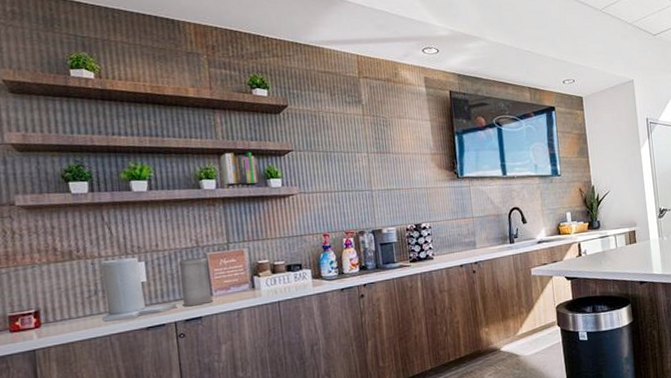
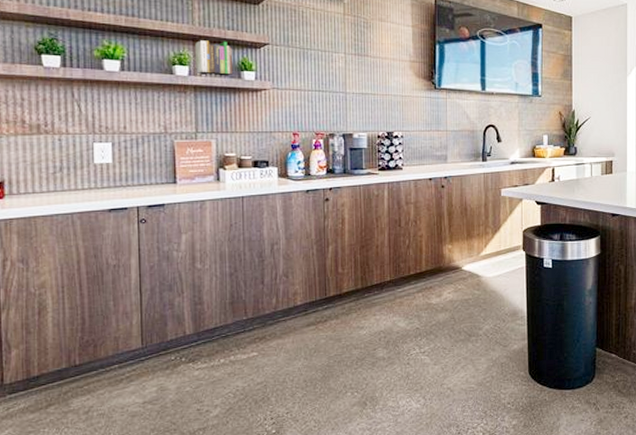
paper towel: present [101,257,176,322] -> none [65,137,139,200]
canister: present [178,257,213,307] -> none [145,144,176,193]

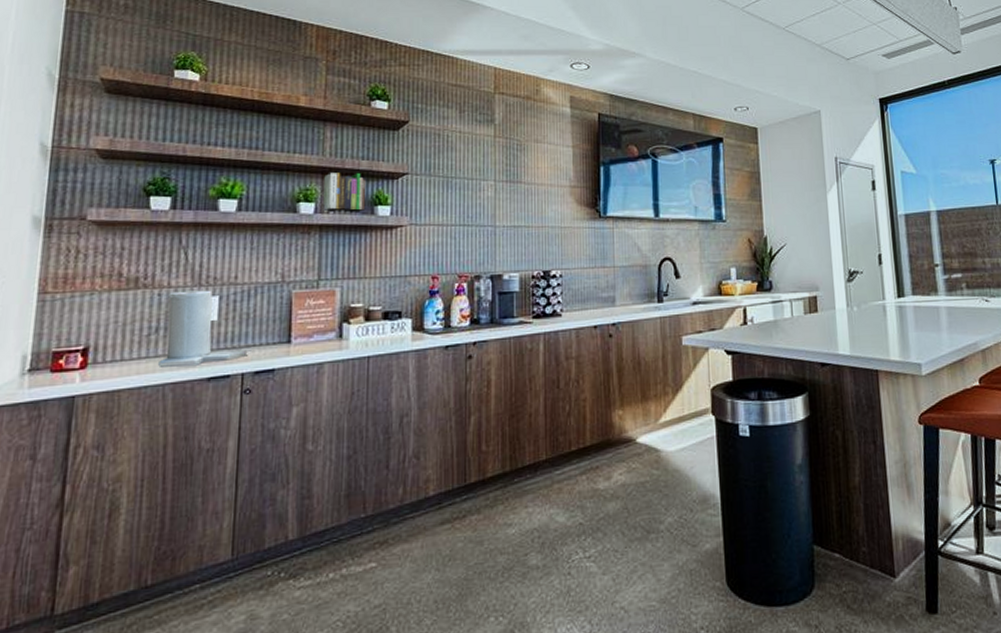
paper towel: none [65,137,139,200] -> present [158,290,246,368]

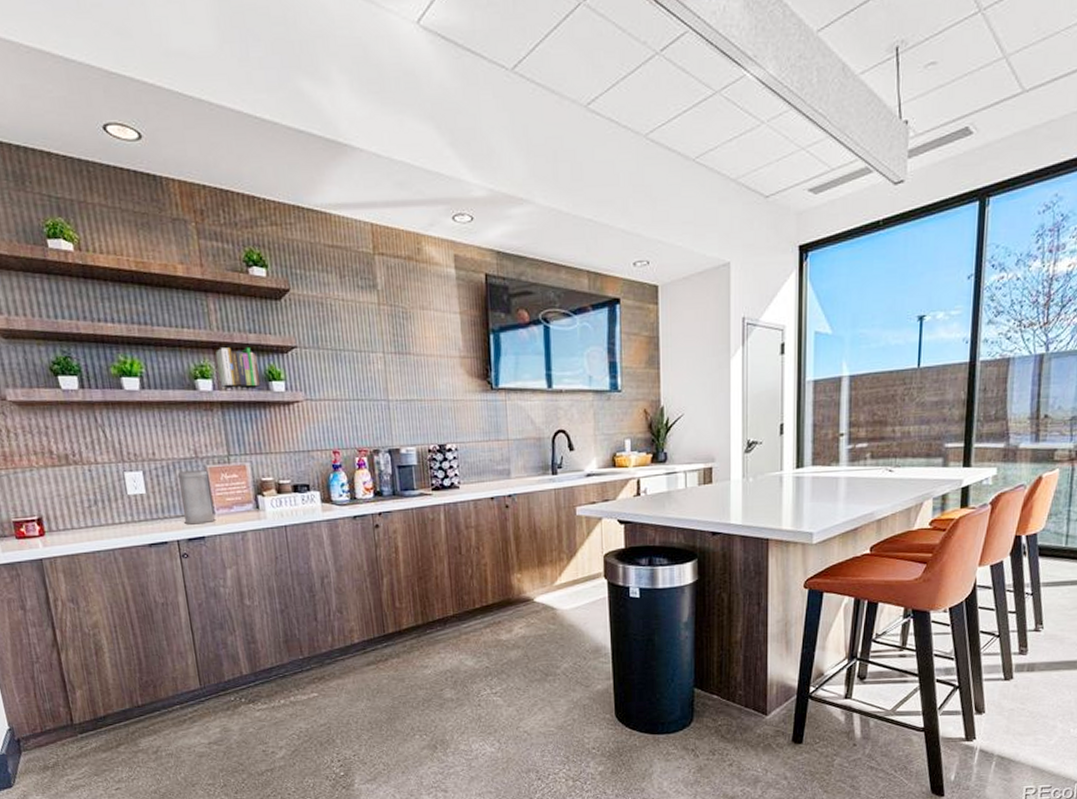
paper towel: present [158,290,246,368] -> none [98,465,178,535]
canister: none [254,295,292,356] -> present [177,470,215,525]

